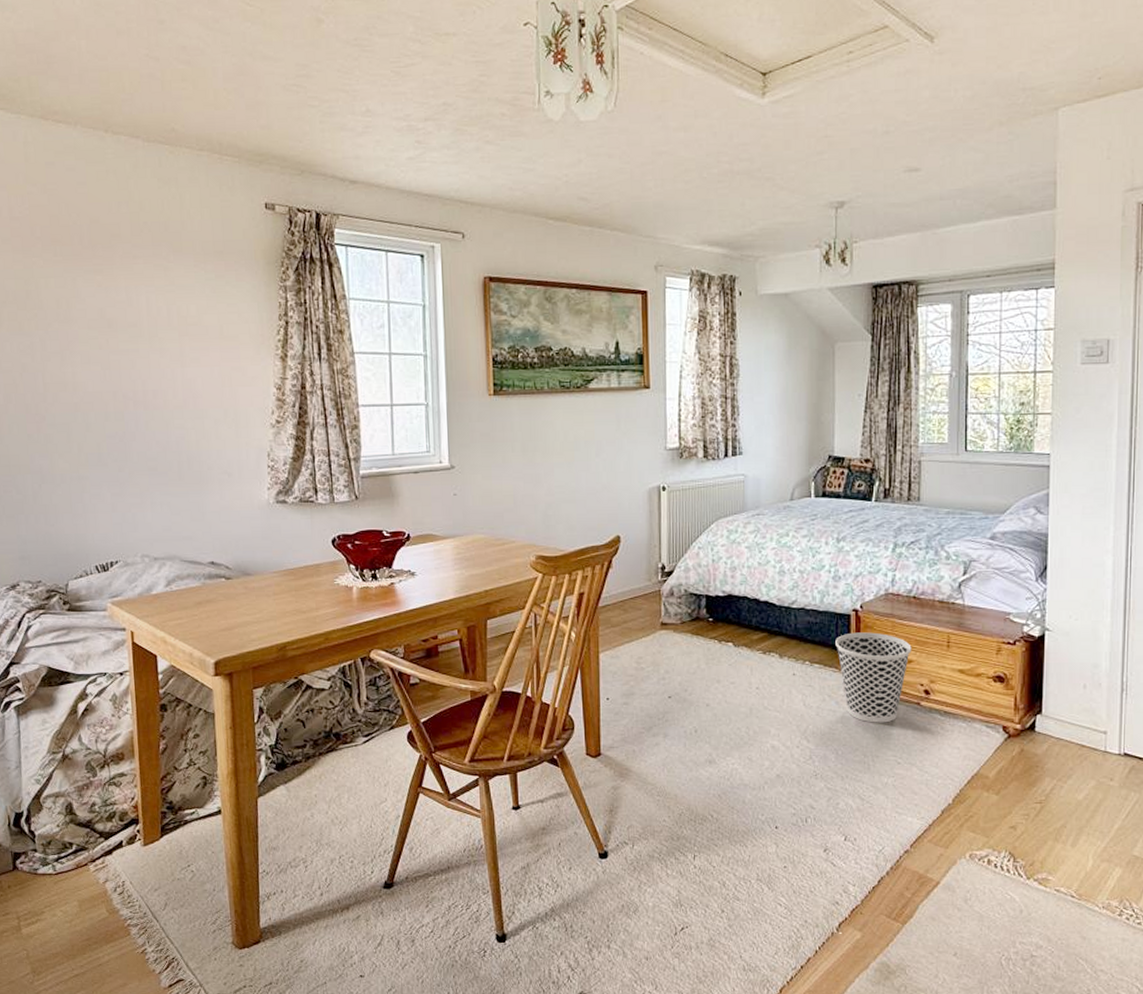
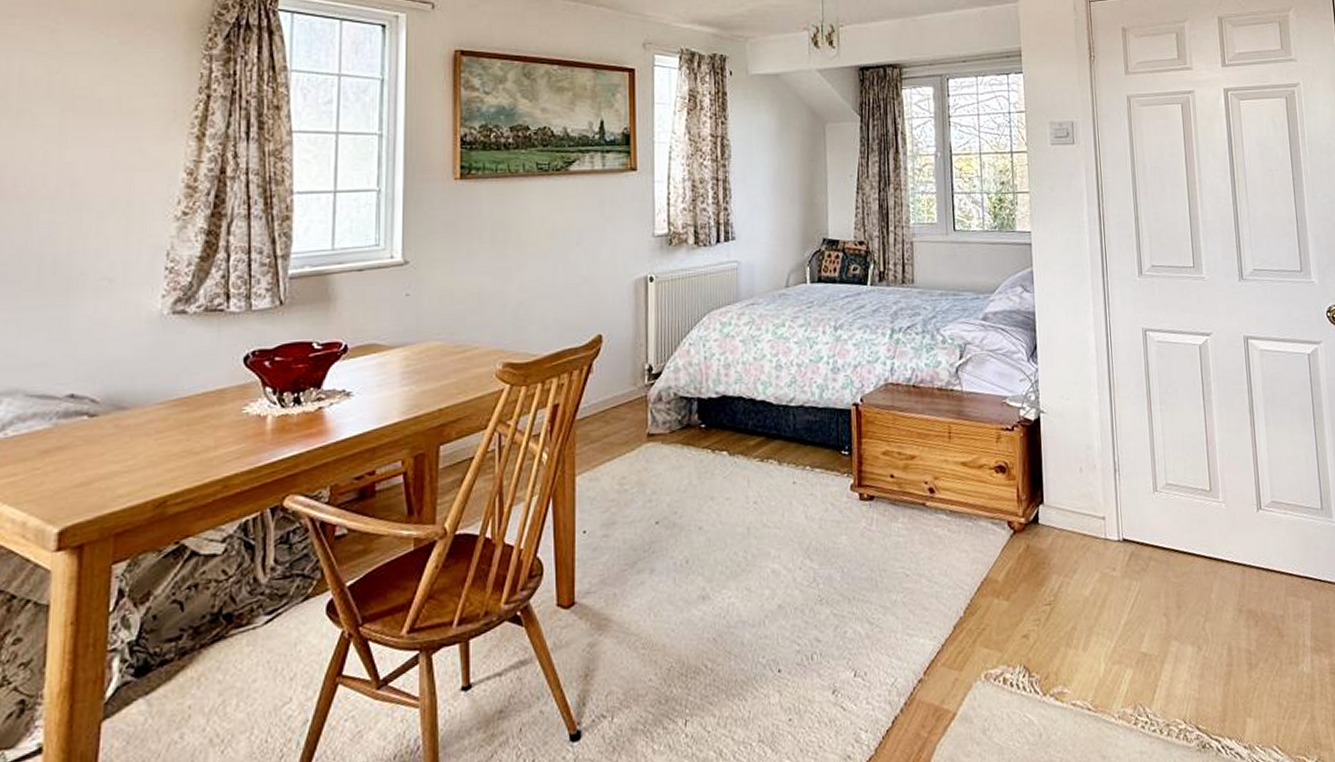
wastebasket: present [835,632,912,723] -> none [836,427,914,532]

